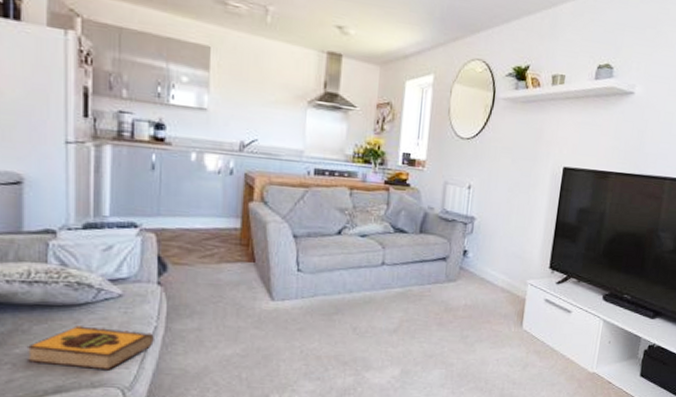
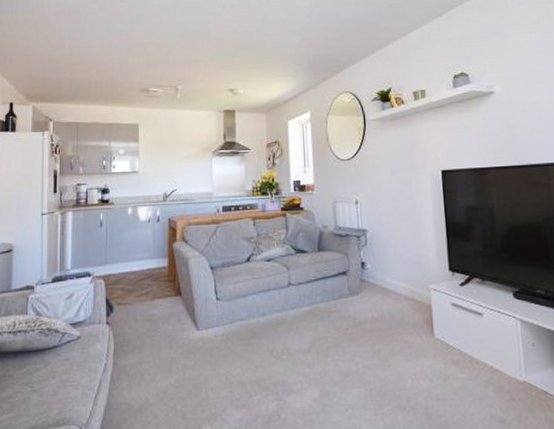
hardback book: present [26,325,154,370] -> none [10,368,105,409]

